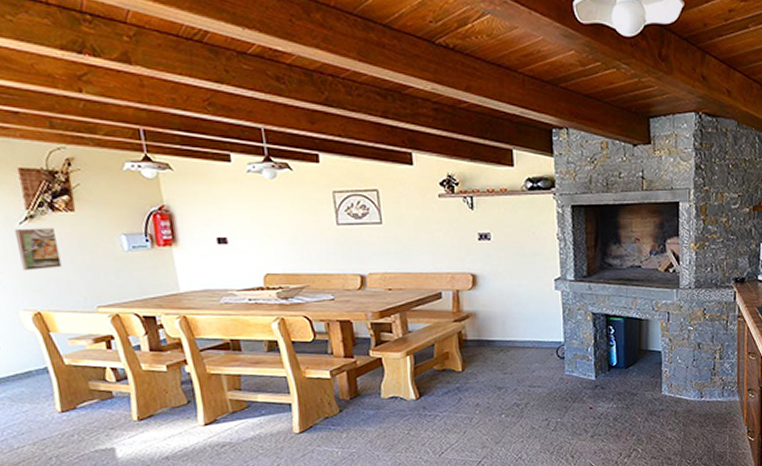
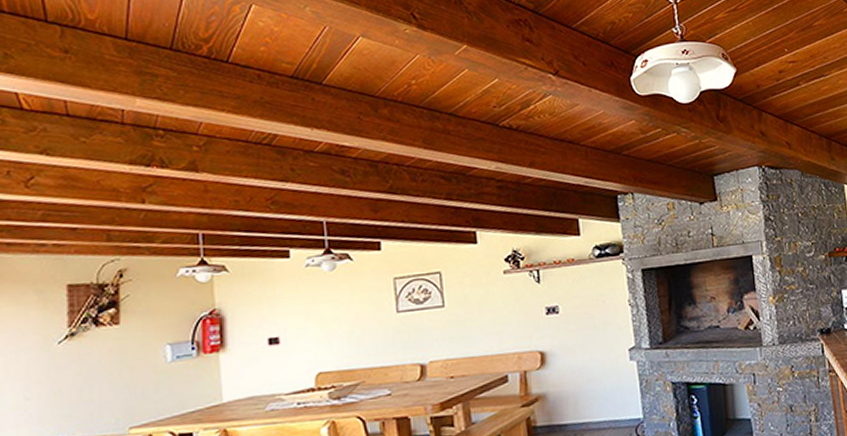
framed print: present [15,228,62,271] -> none [53,344,97,395]

